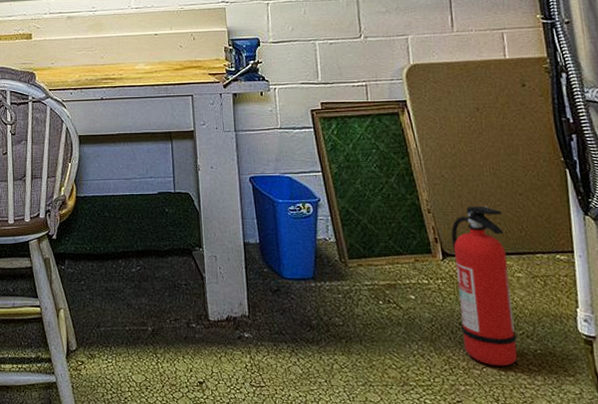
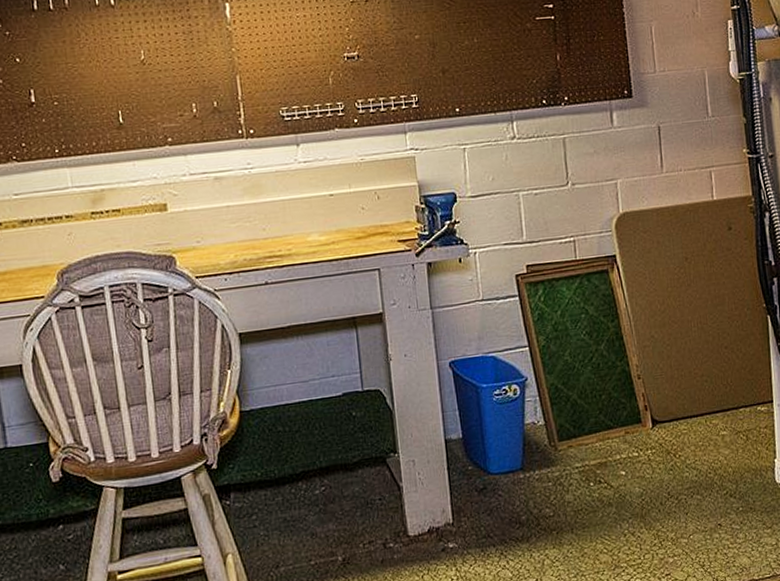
fire extinguisher: present [451,206,518,367] -> none [660,364,722,532]

